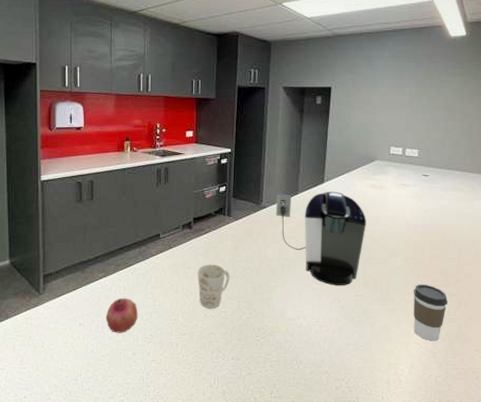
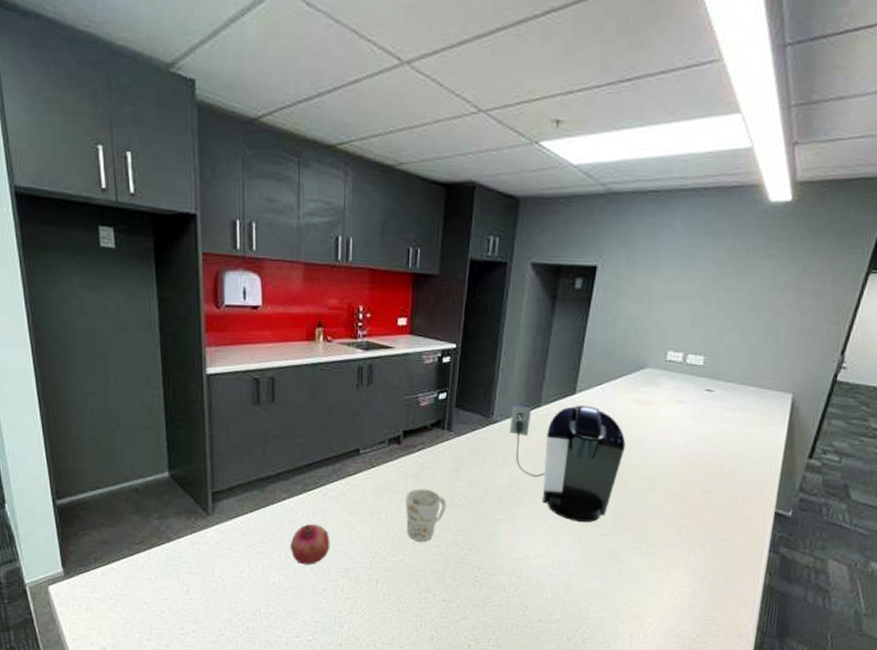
coffee cup: present [414,284,447,341] -> none [670,524,717,593]

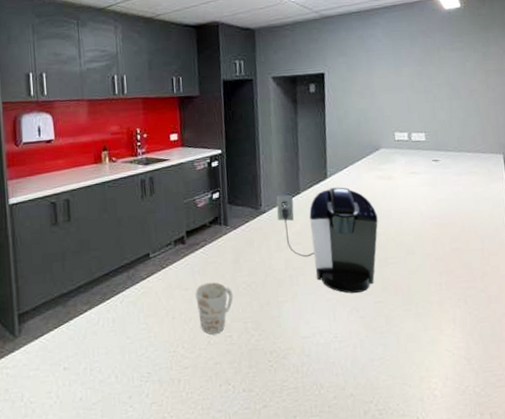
fruit: present [290,523,330,565] -> none [94,331,132,375]

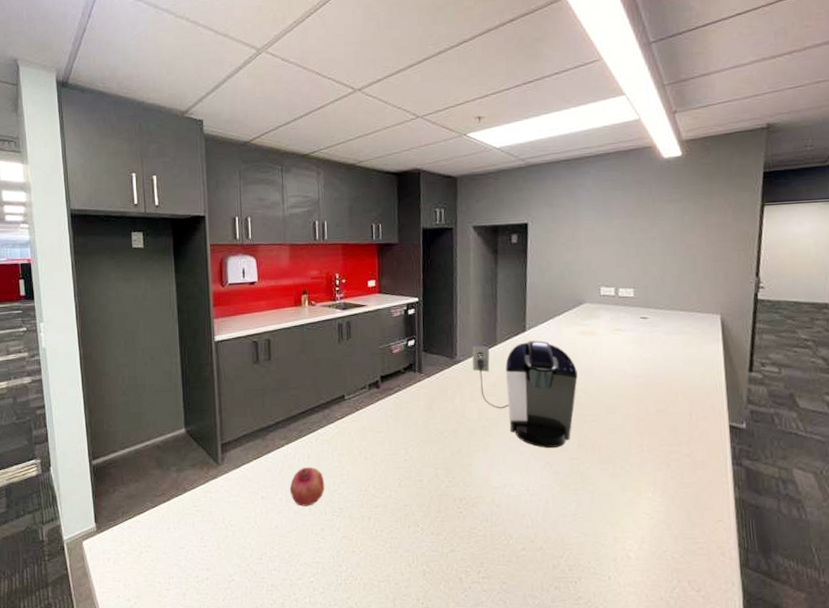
fruit: none [94,331,132,375] -> present [289,466,325,507]
mug: present [195,282,233,335] -> none [388,427,425,477]

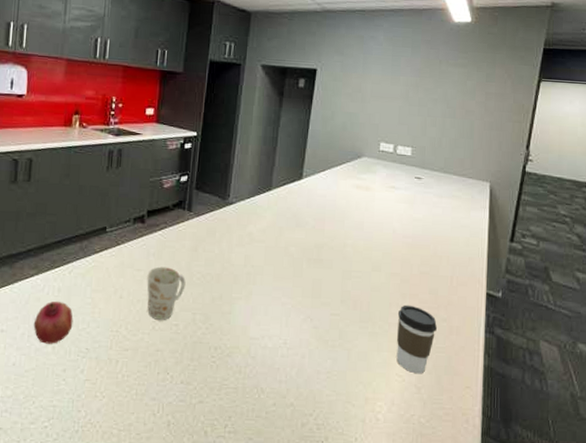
mug: none [388,427,425,477] -> present [147,266,186,320]
coffee maker: present [472,340,578,448] -> none [243,188,348,301]
coffee cup: none [639,443,680,511] -> present [396,304,437,374]

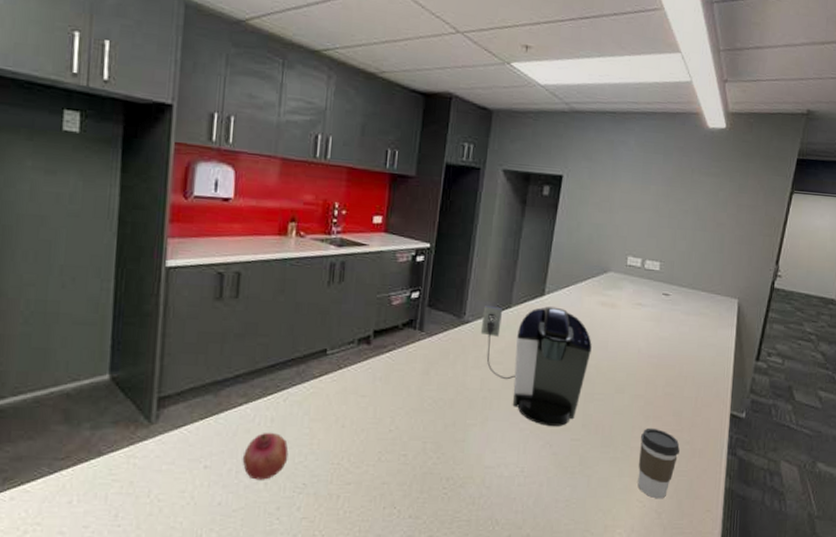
mug: present [147,266,186,320] -> none [372,392,416,450]
coffee maker: none [243,188,348,301] -> present [480,306,592,426]

